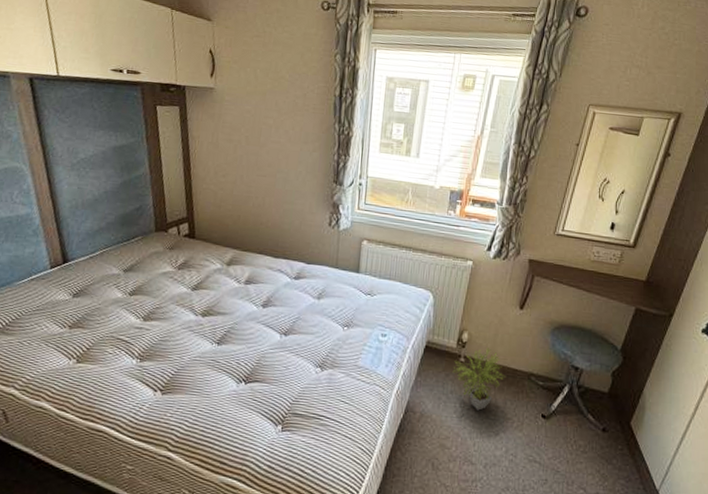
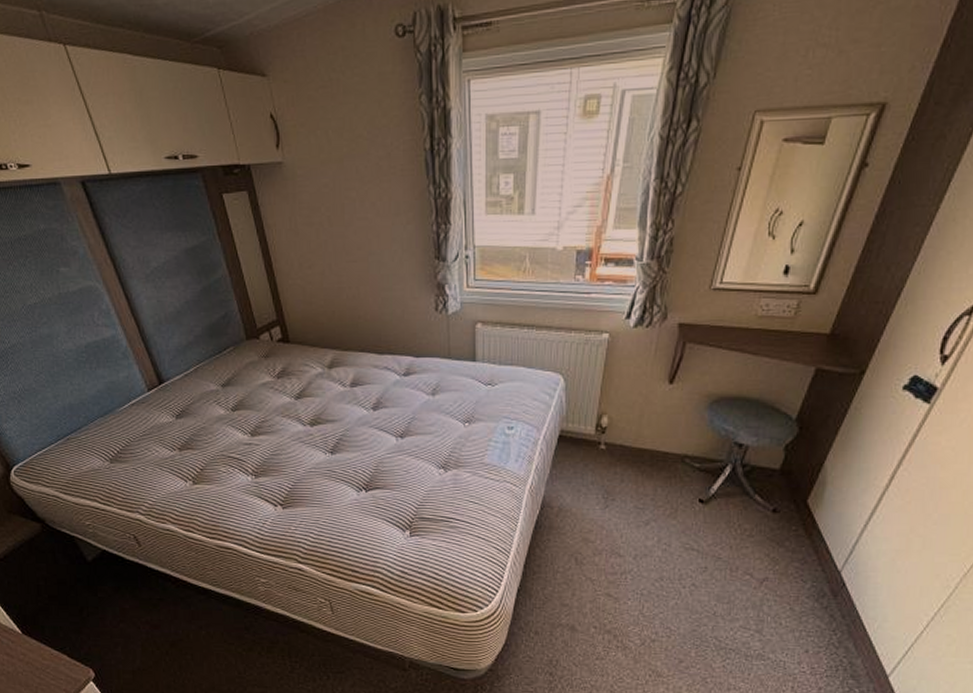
potted plant: present [452,347,506,411] -> none [592,431,655,500]

